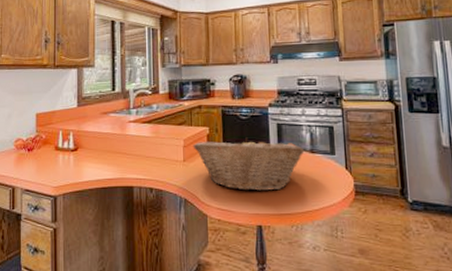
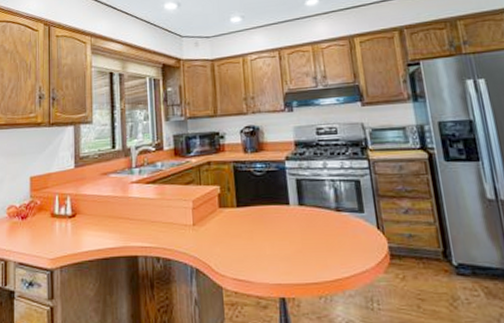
fruit basket: present [193,137,305,191] -> none [203,196,329,257]

